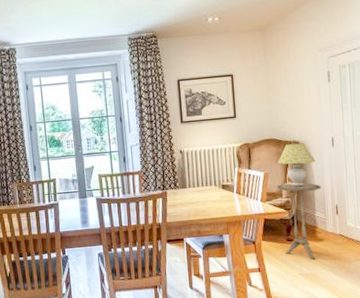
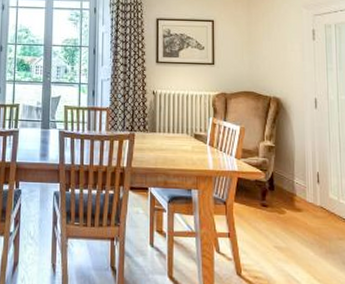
table lamp: present [277,143,316,187] -> none [256,99,297,147]
side table: present [277,183,321,260] -> none [254,142,302,232]

